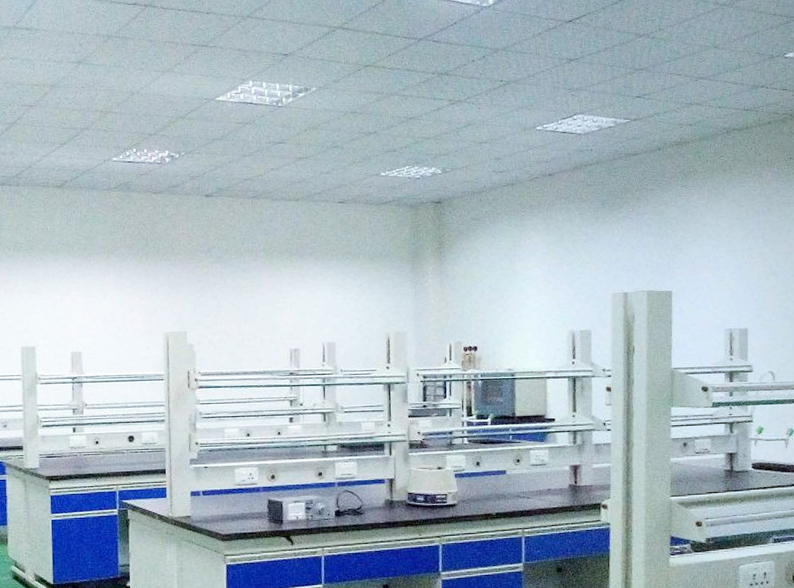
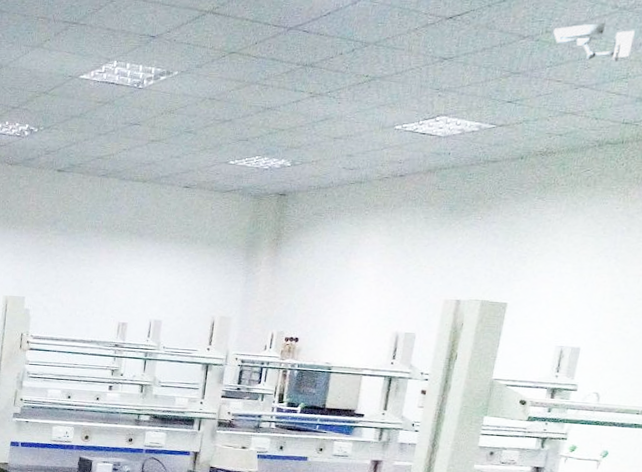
security camera: none [666,18,738,54] -> present [553,22,635,62]

